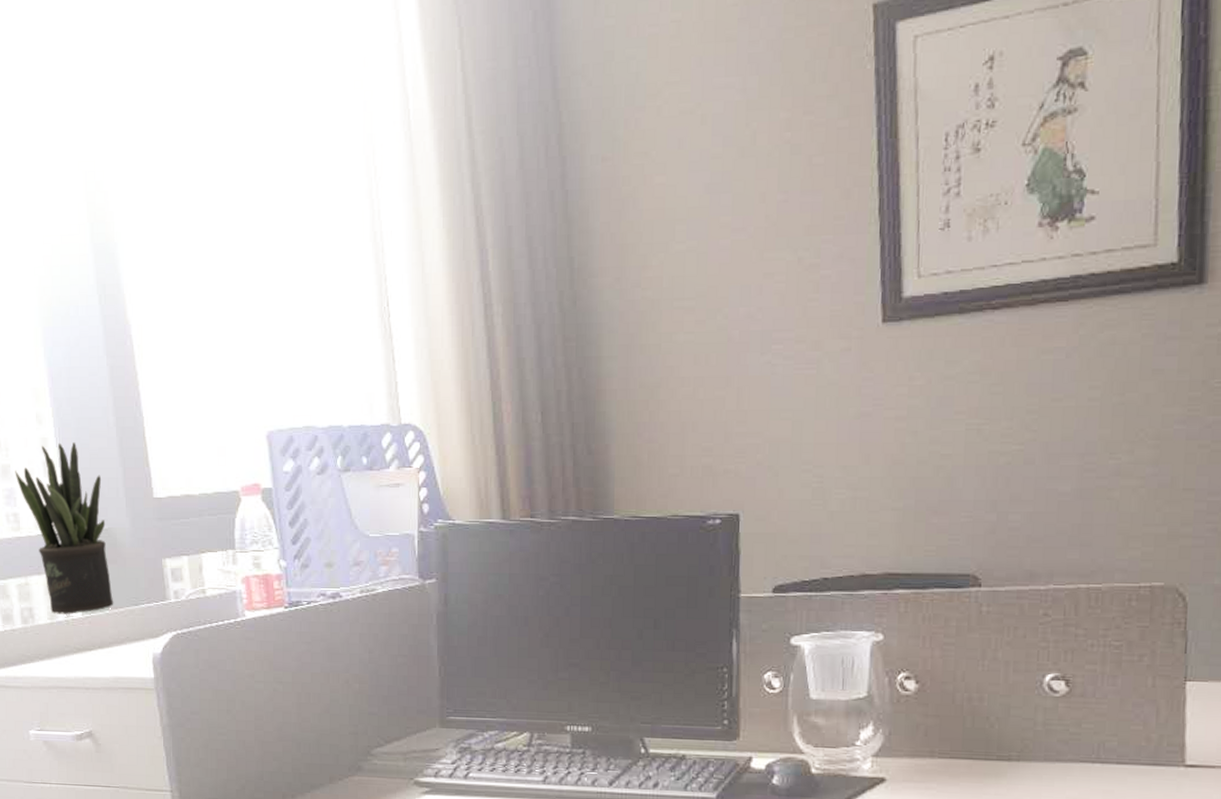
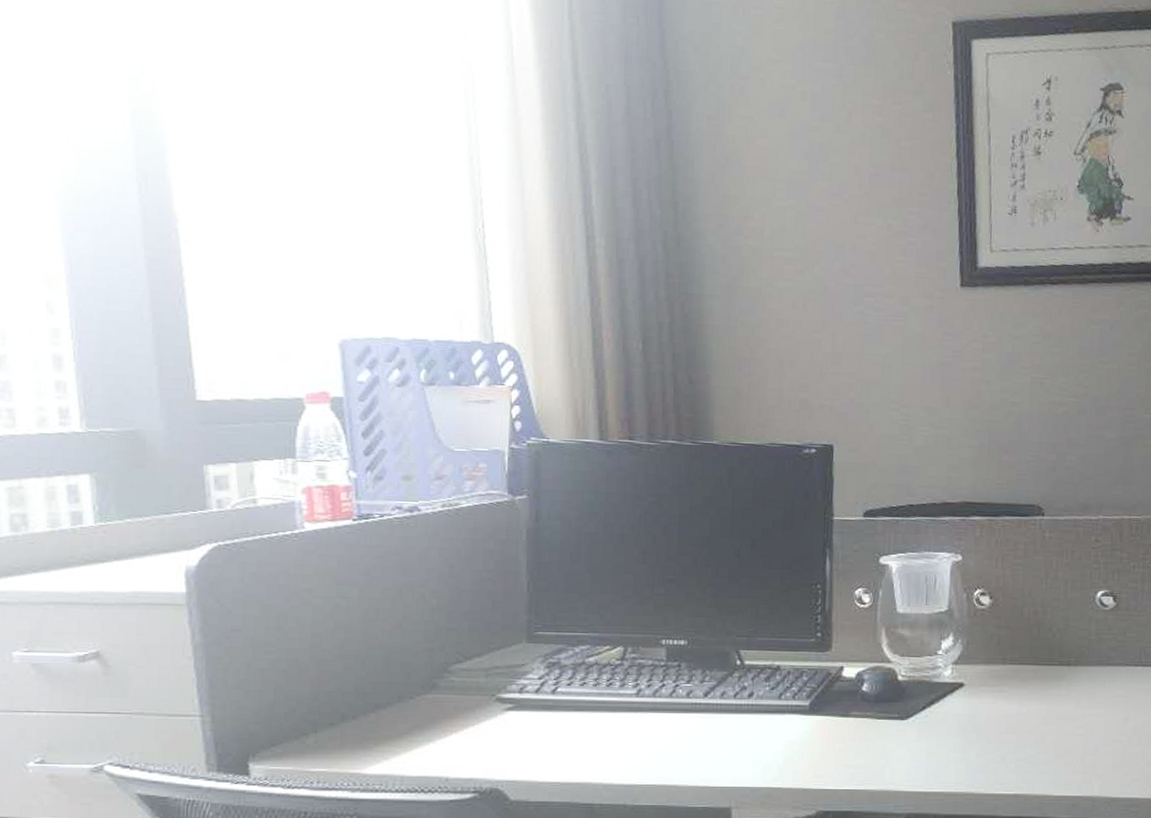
potted plant: present [15,442,114,615] -> none [12,335,138,523]

